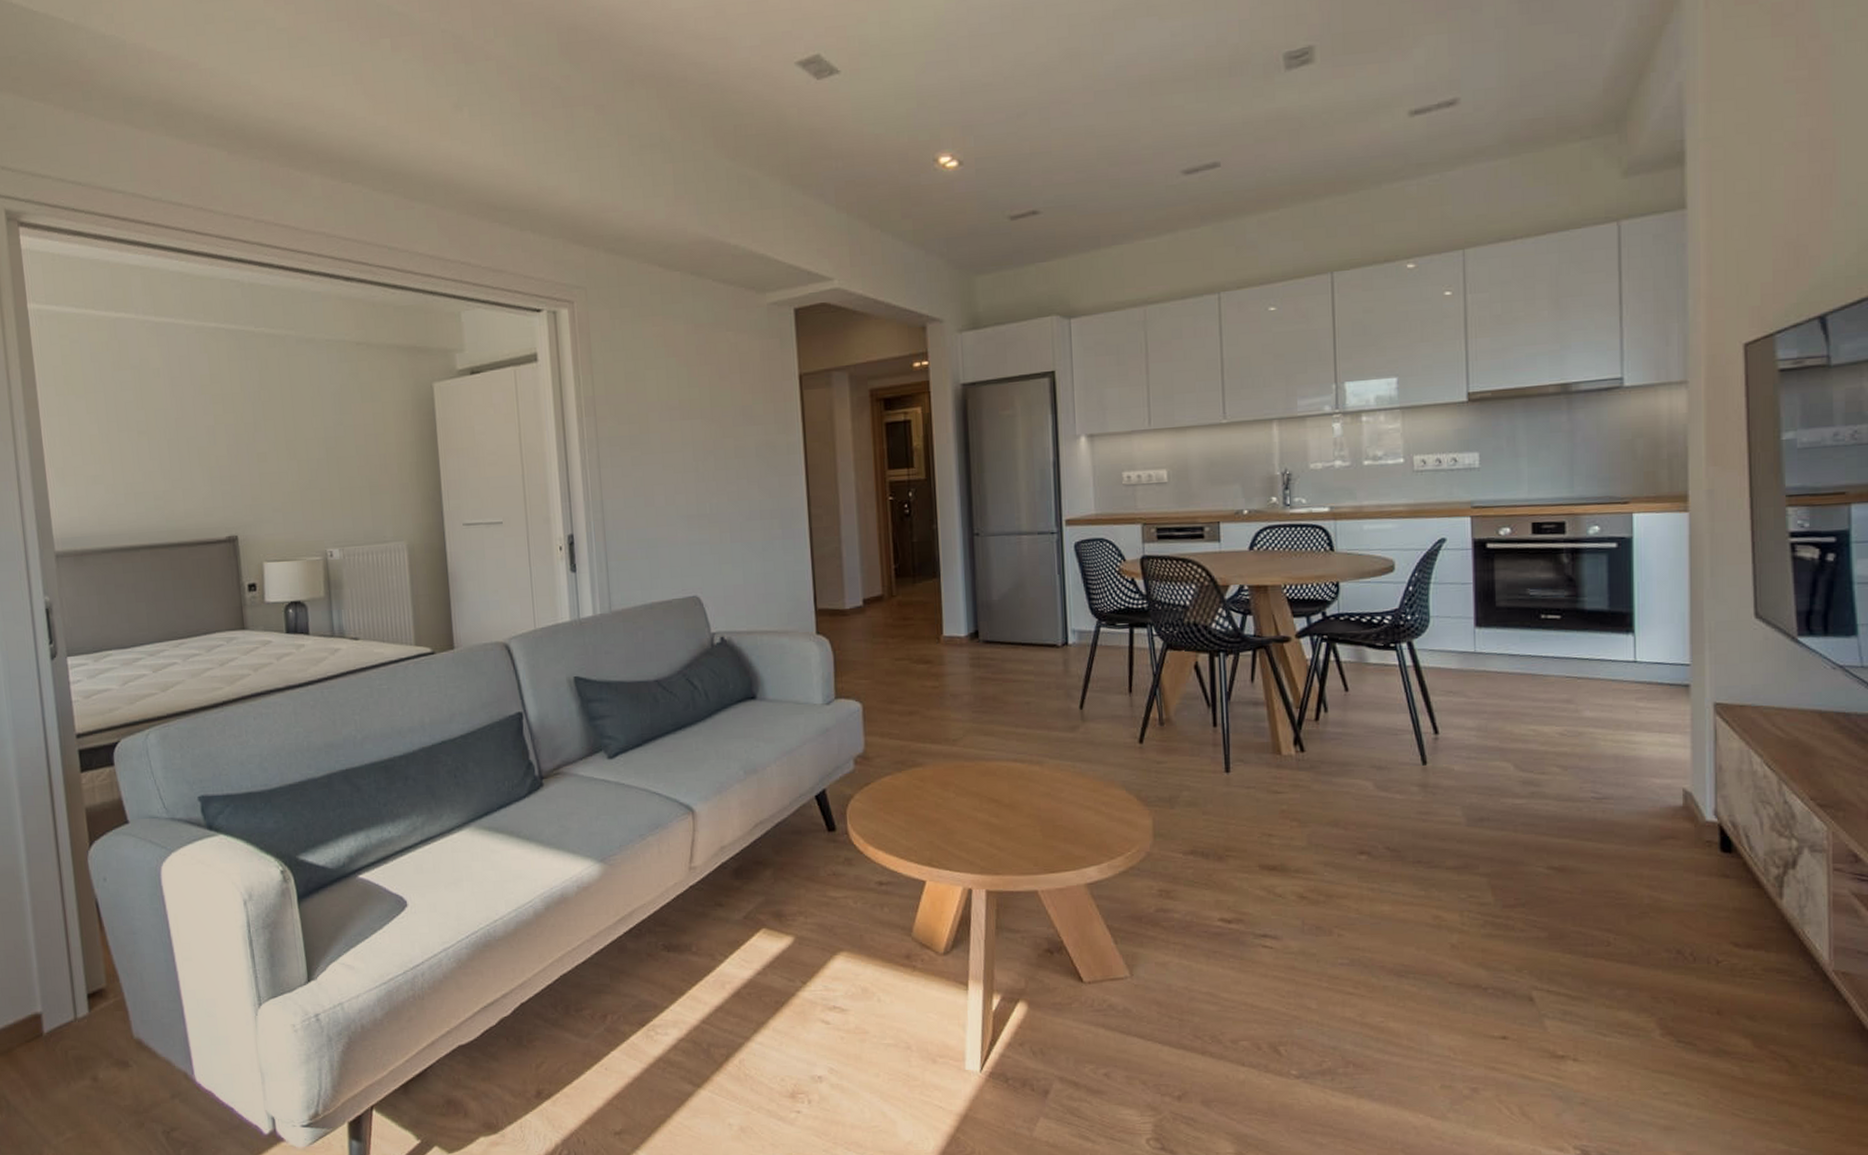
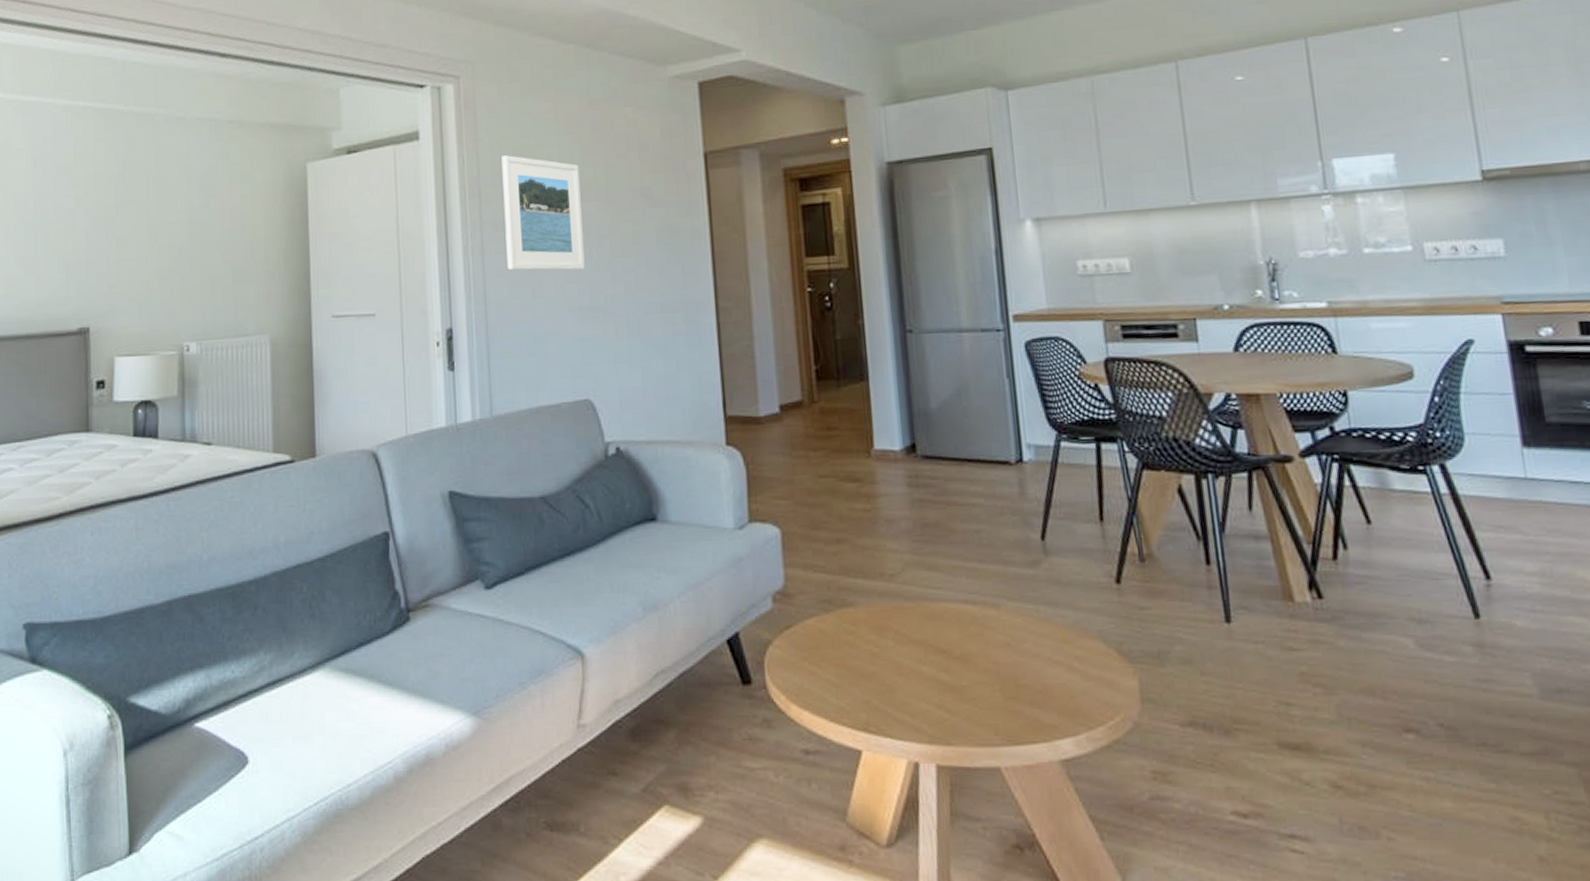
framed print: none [614,376,692,482] -> present [501,155,585,271]

